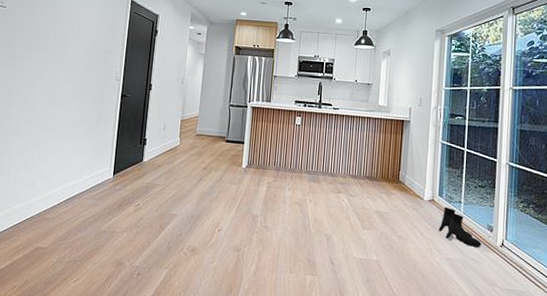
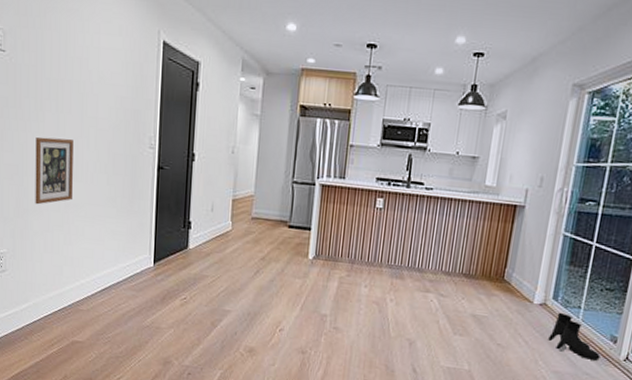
picture frame: none [16,72,54,128] -> present [35,136,73,205]

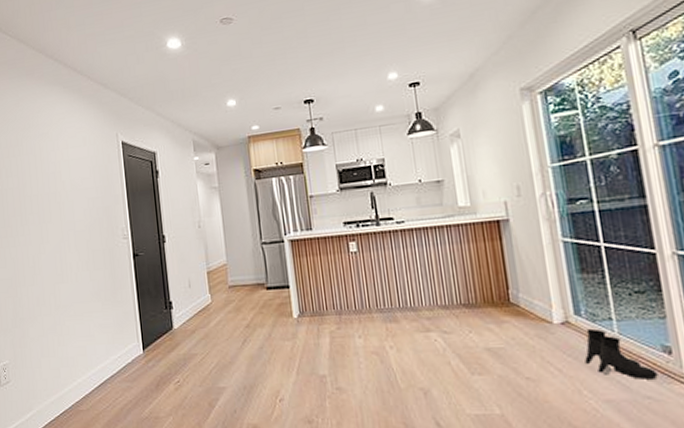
picture frame: present [35,136,73,205] -> none [24,244,61,312]

